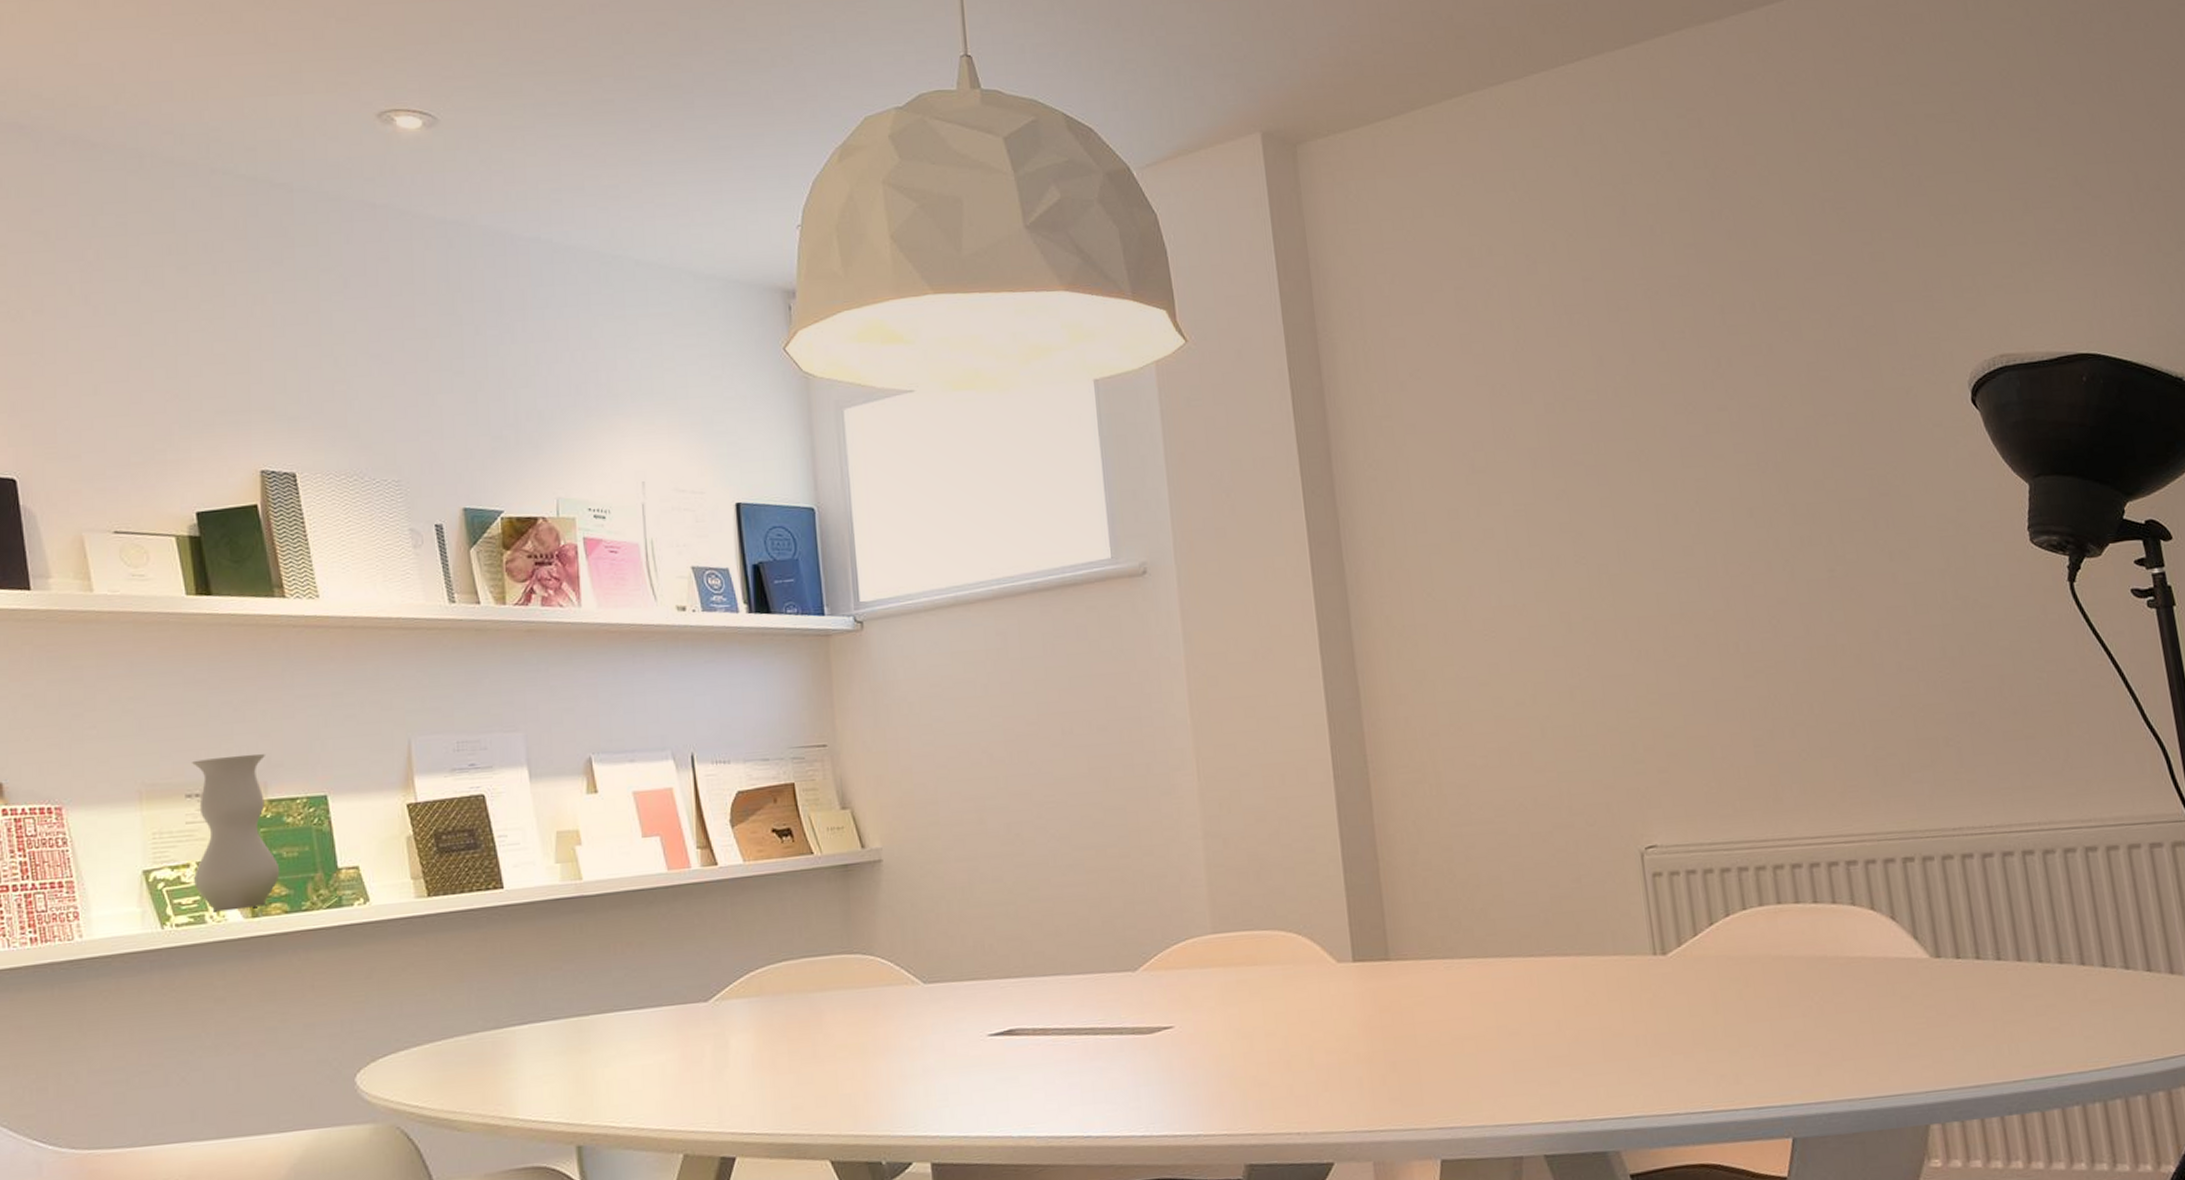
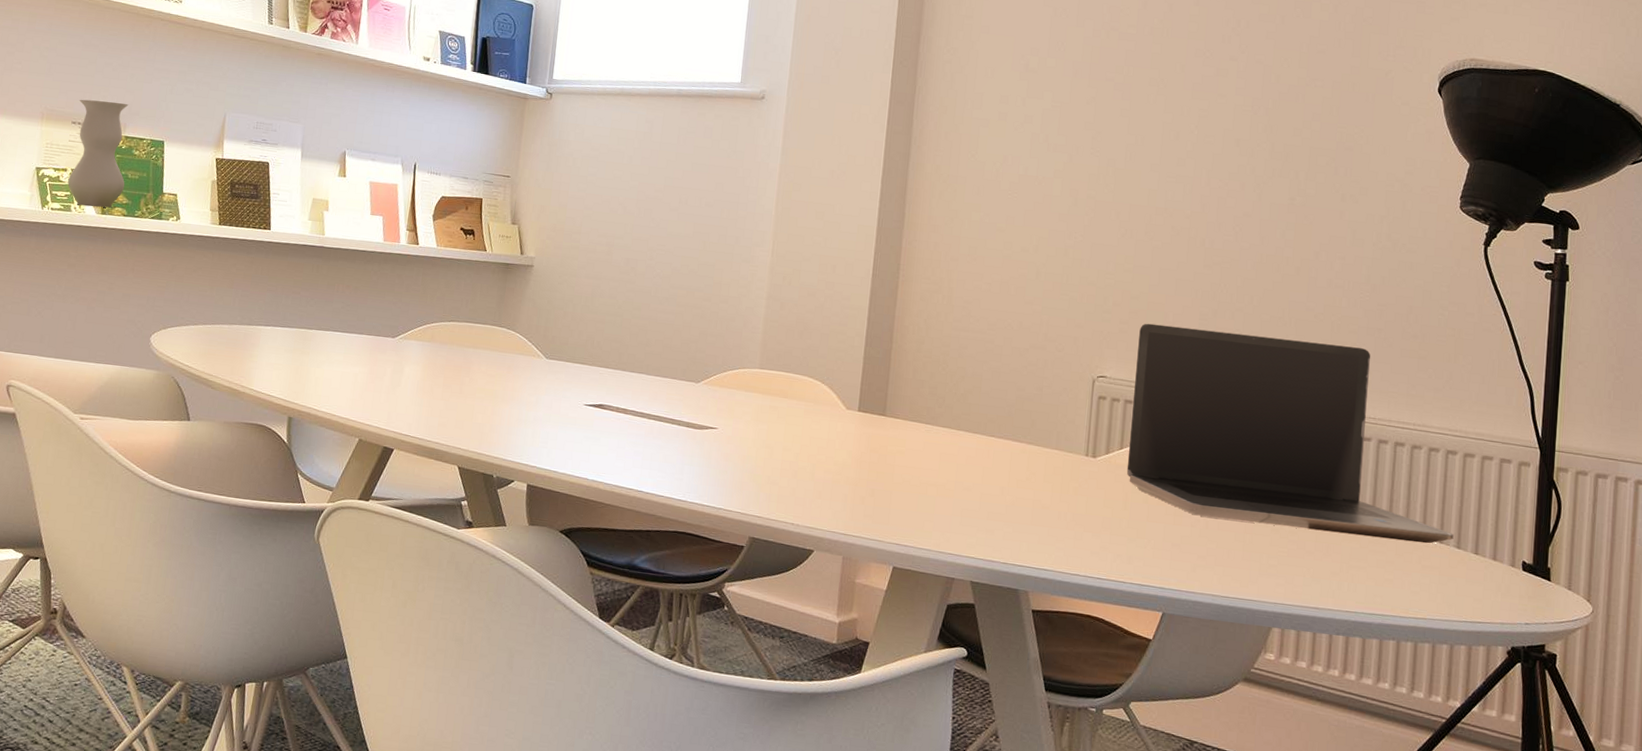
laptop computer: none [1684,740,2119,1001] -> present [1126,323,1454,544]

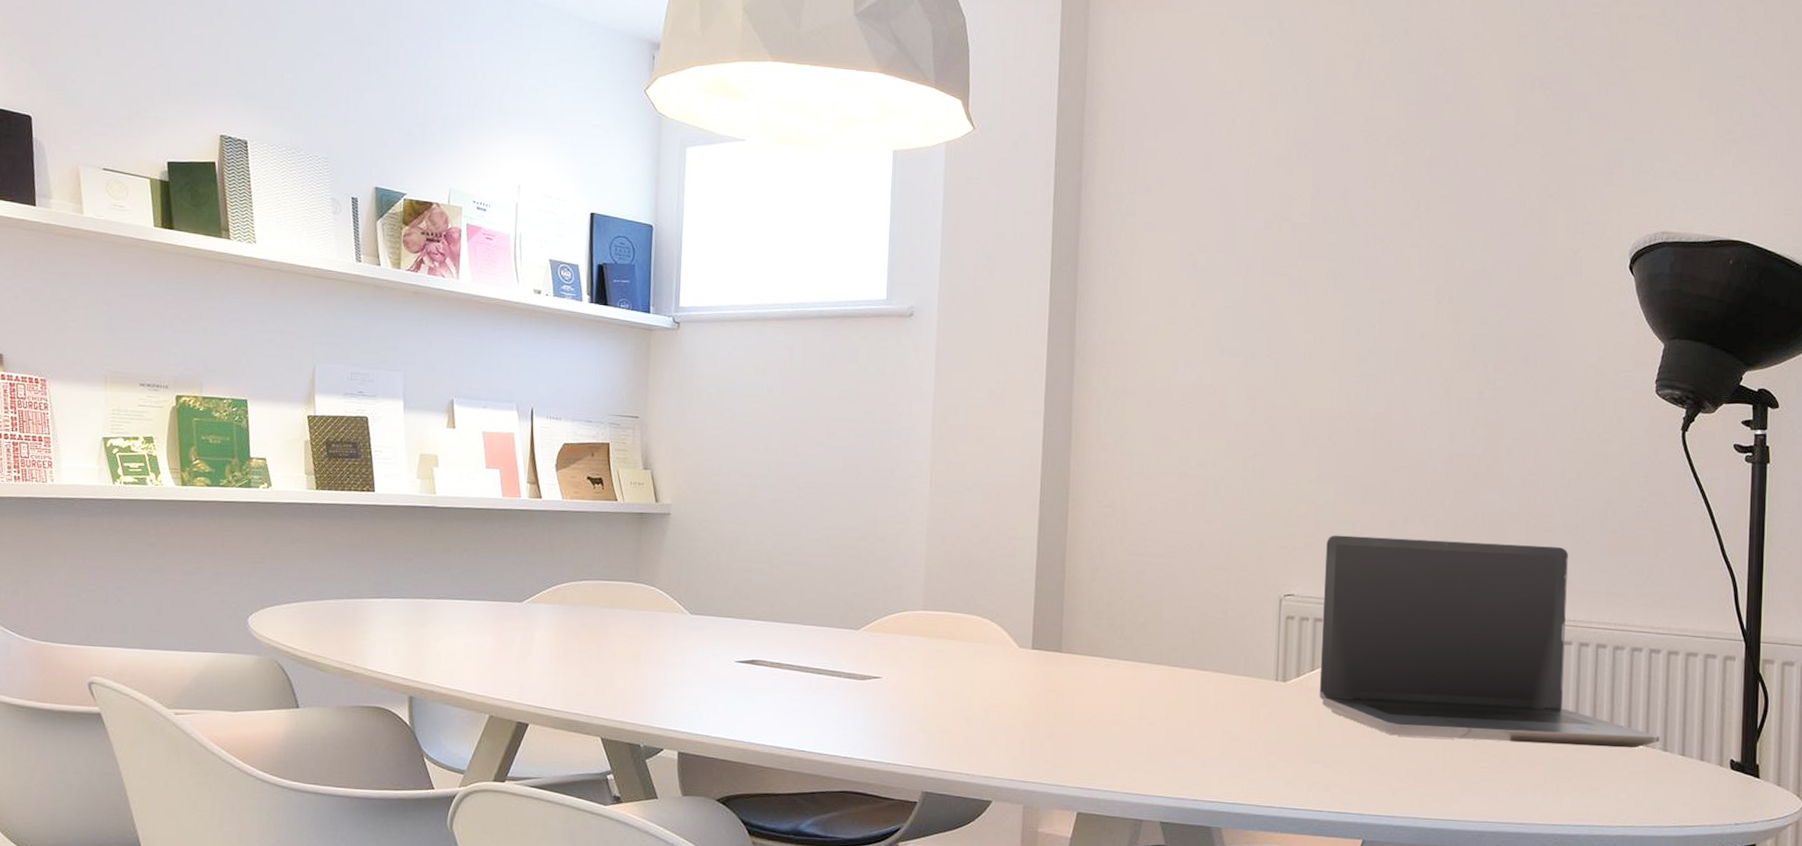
vase: present [67,99,128,208] -> none [140,358,206,479]

